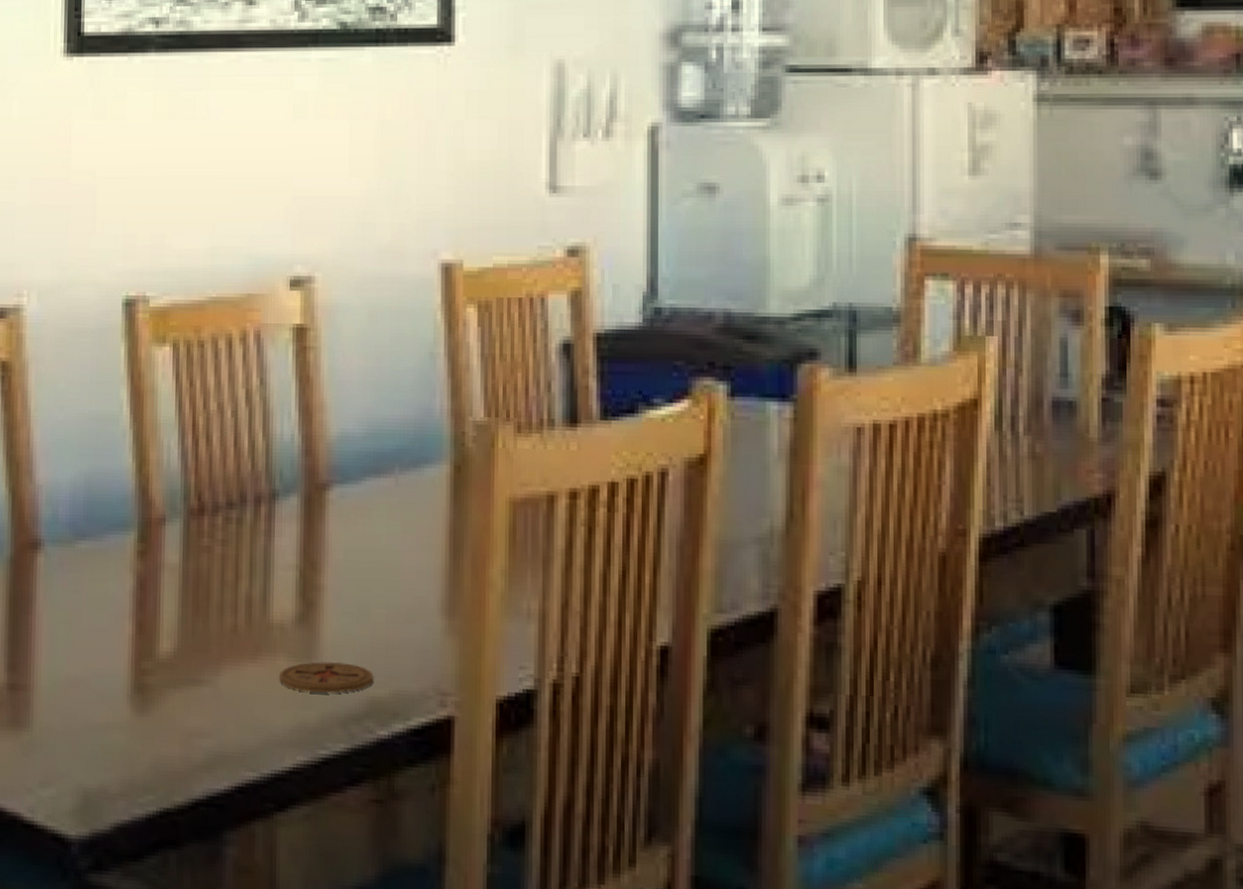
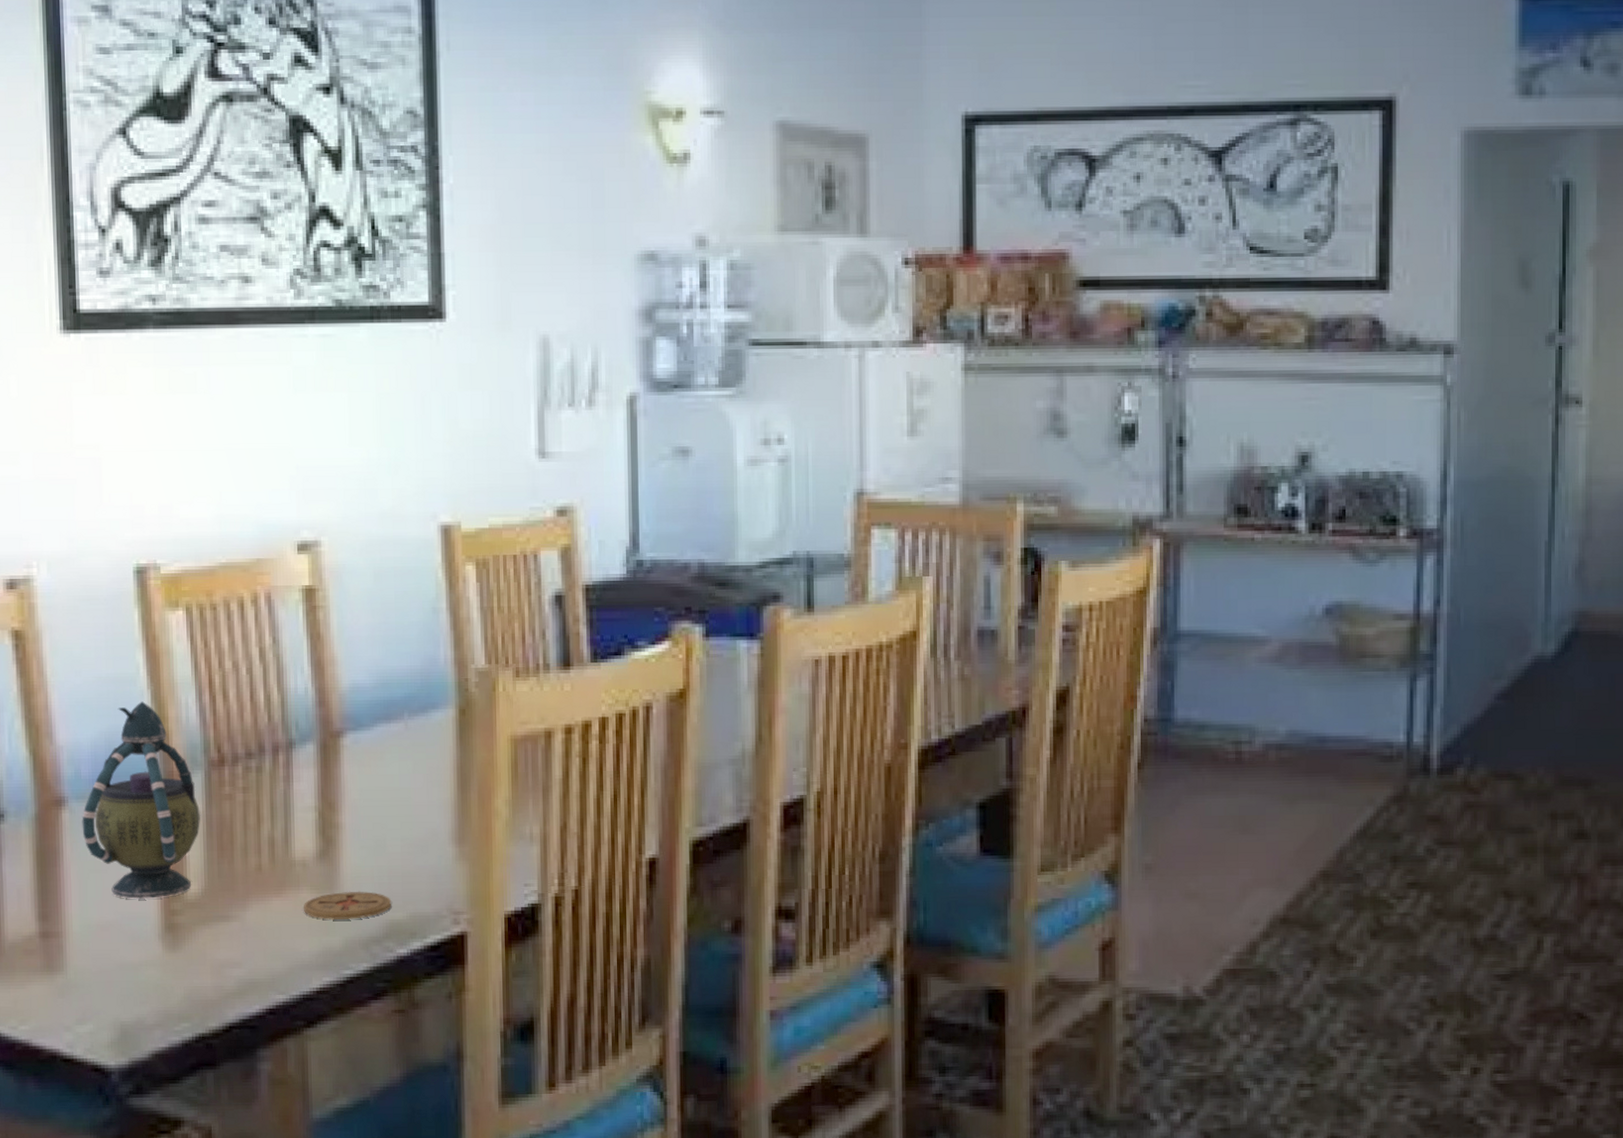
teapot: none [56,441,178,656] -> present [82,701,201,900]

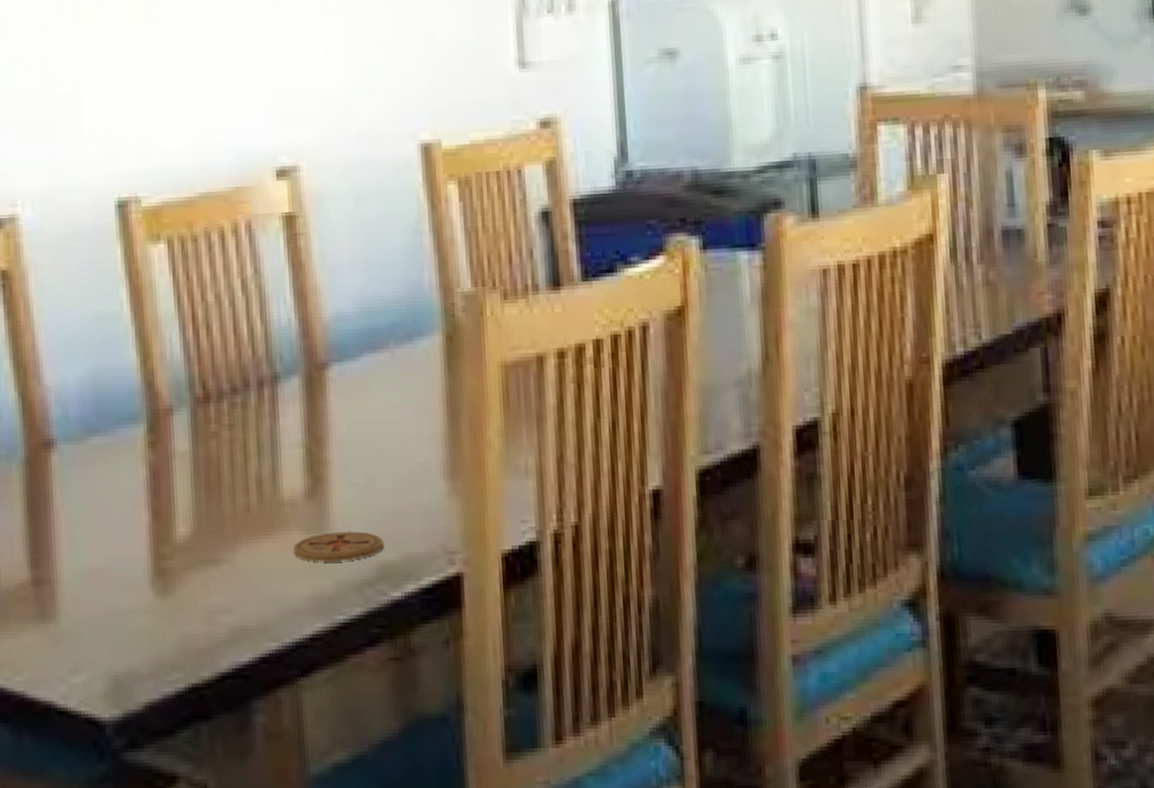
teapot: present [82,701,201,900] -> none [70,338,188,544]

